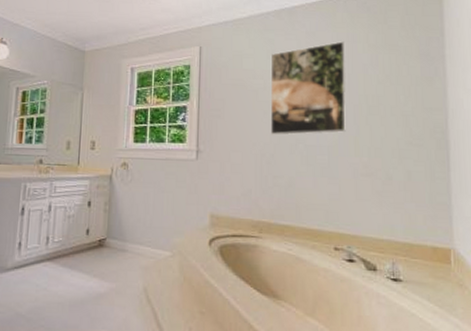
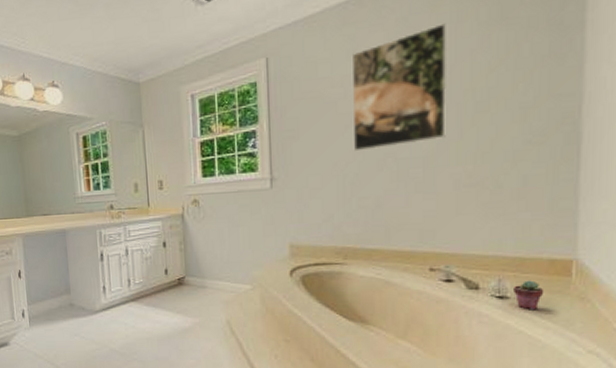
potted succulent: none [405,265,430,294] -> present [514,280,544,310]

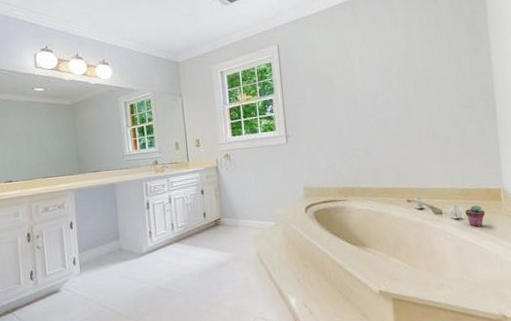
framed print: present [352,23,448,152] -> none [340,24,409,115]

